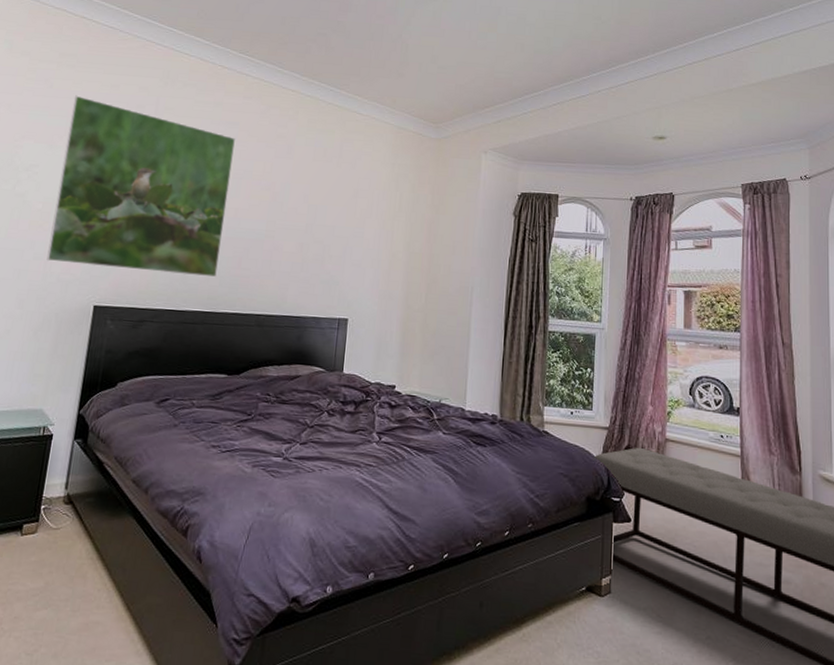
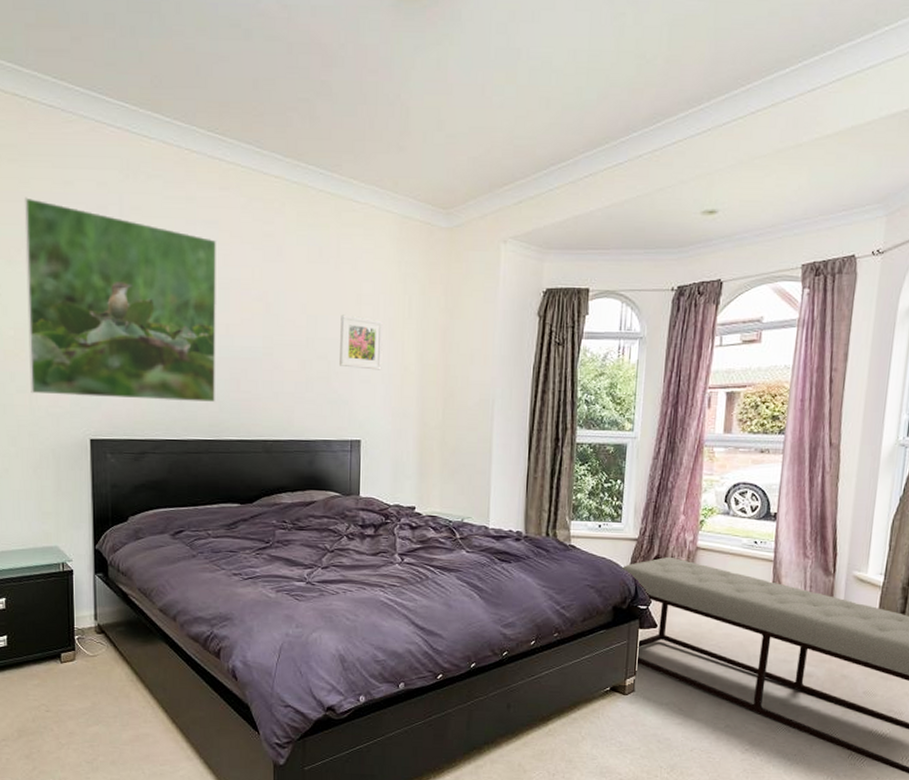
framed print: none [334,205,376,256] -> present [340,314,383,370]

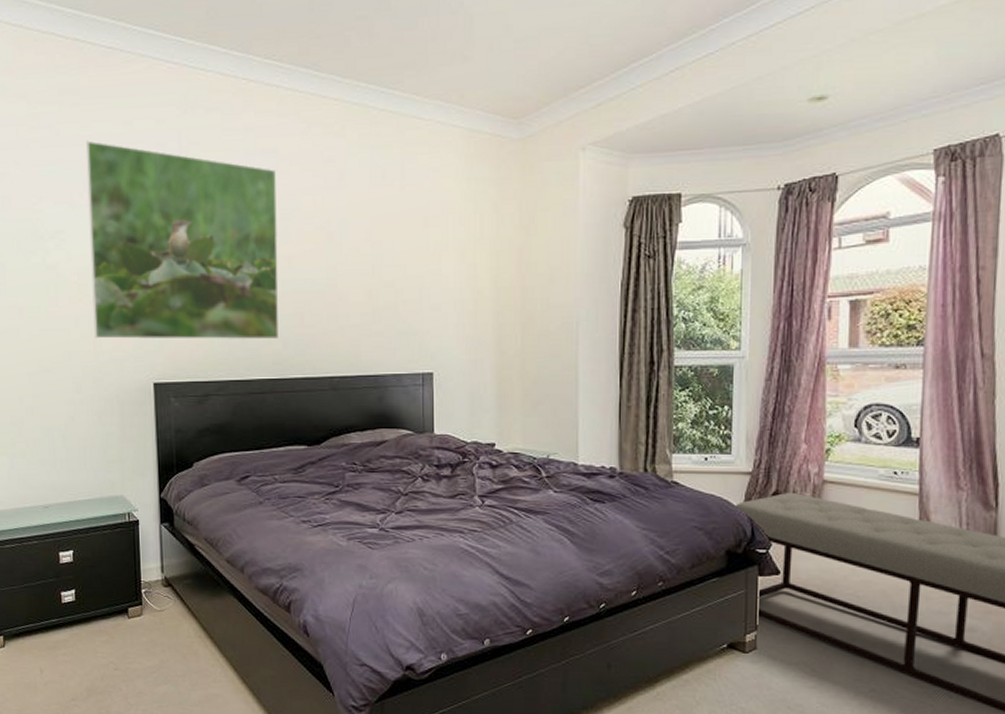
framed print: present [340,314,383,370] -> none [407,239,453,296]

